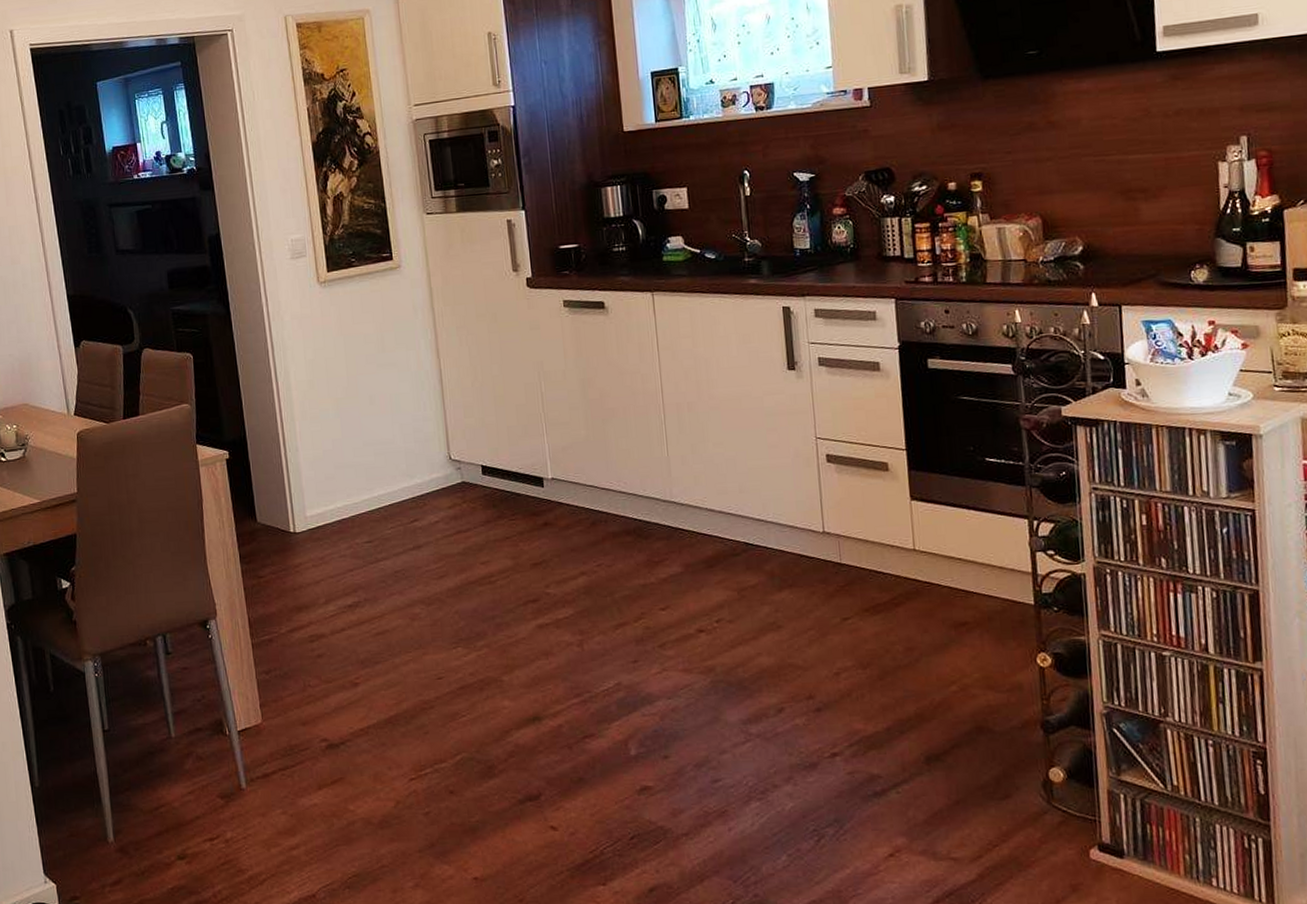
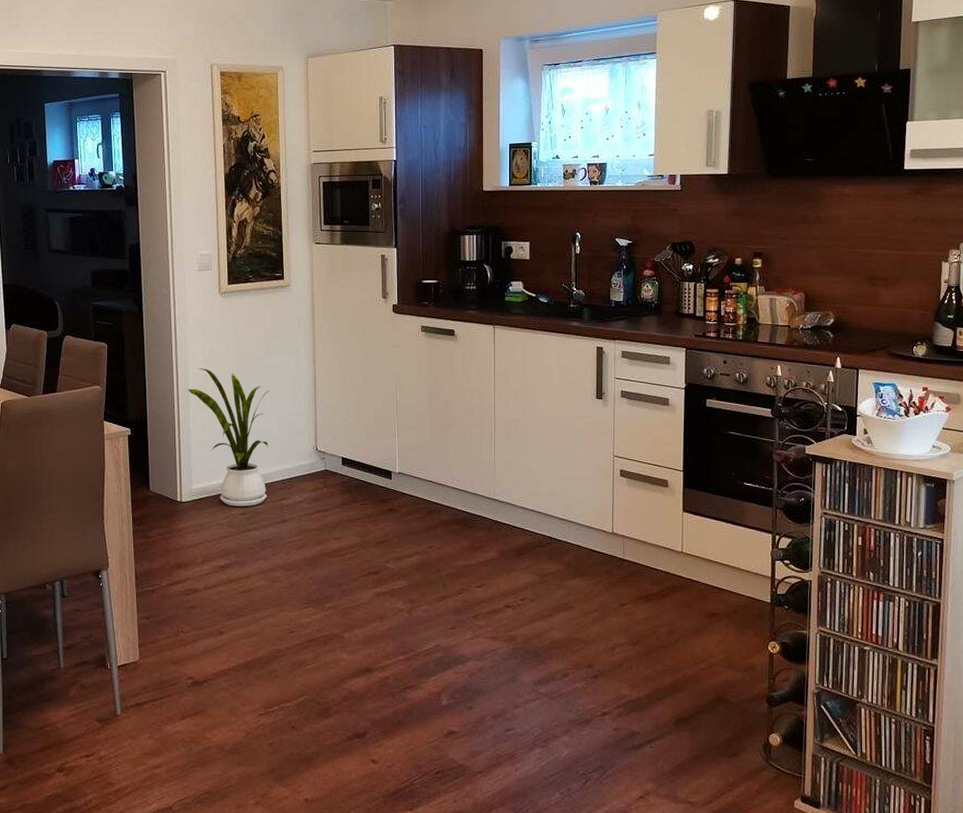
house plant: none [290,373,396,534] -> present [187,368,271,506]

